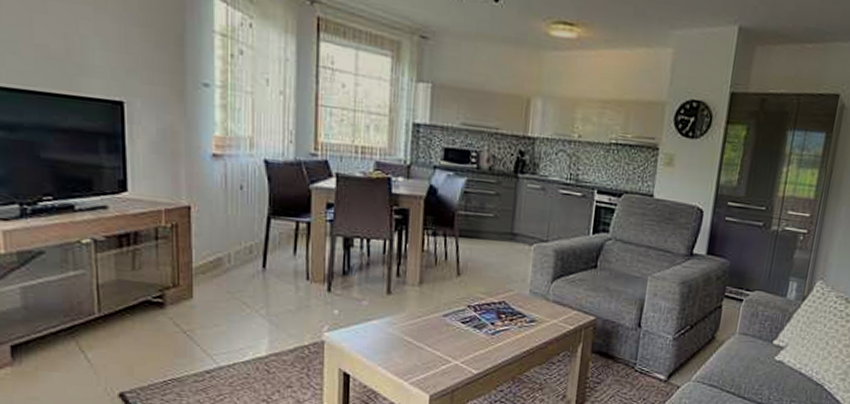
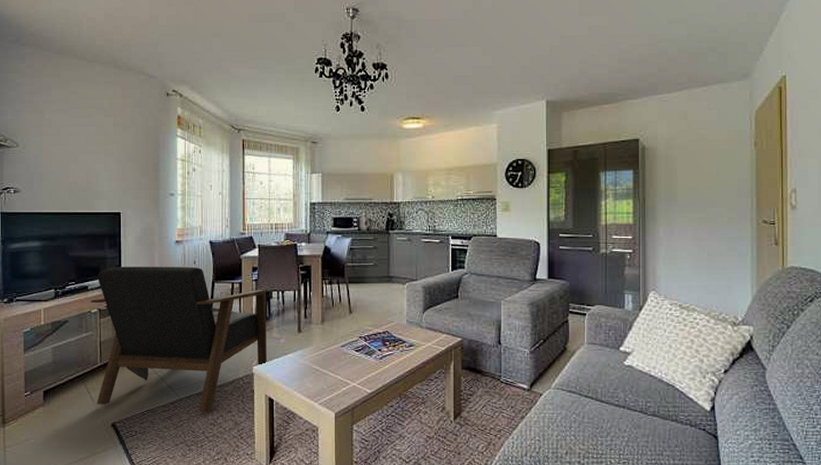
armchair: none [78,180,346,386] -> present [90,266,267,412]

